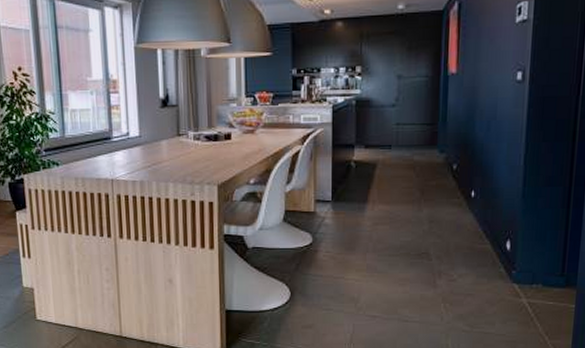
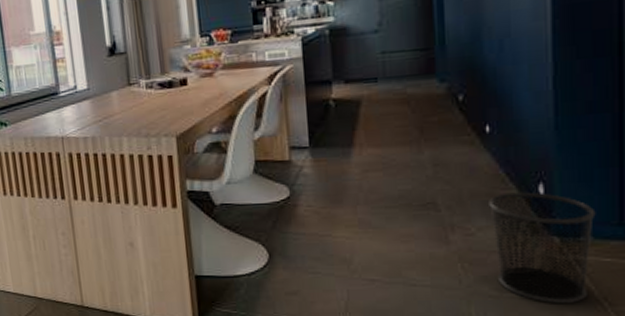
waste bin: none [469,247,546,338] -> present [489,192,596,304]

